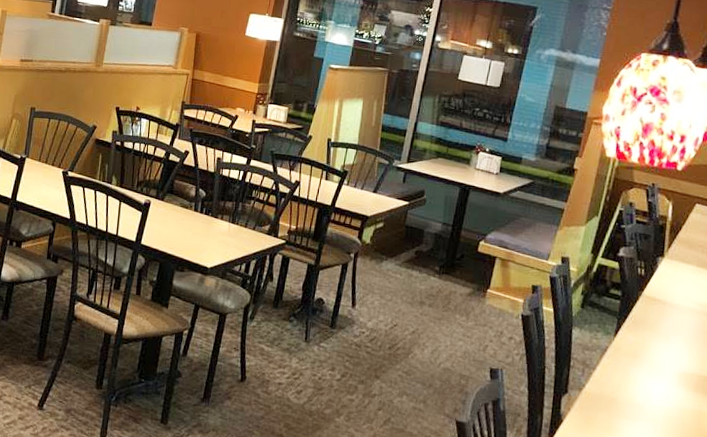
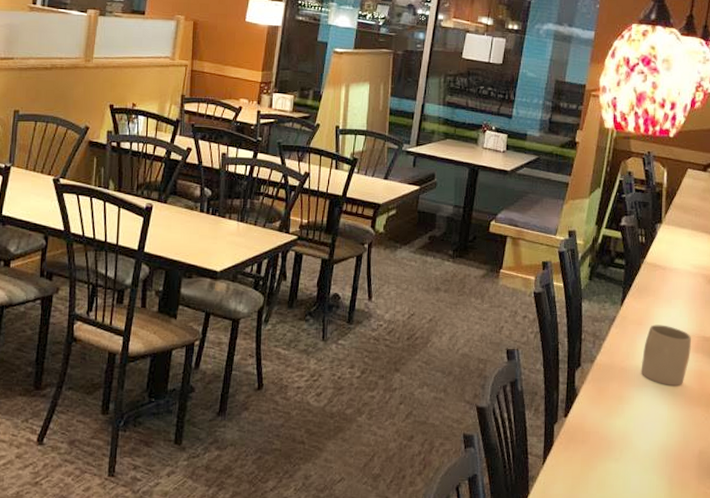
mug: none [633,359,691,424] -> present [641,324,691,385]

